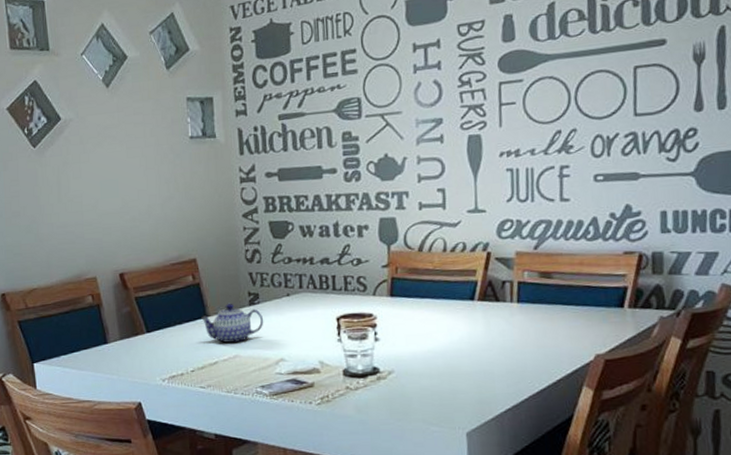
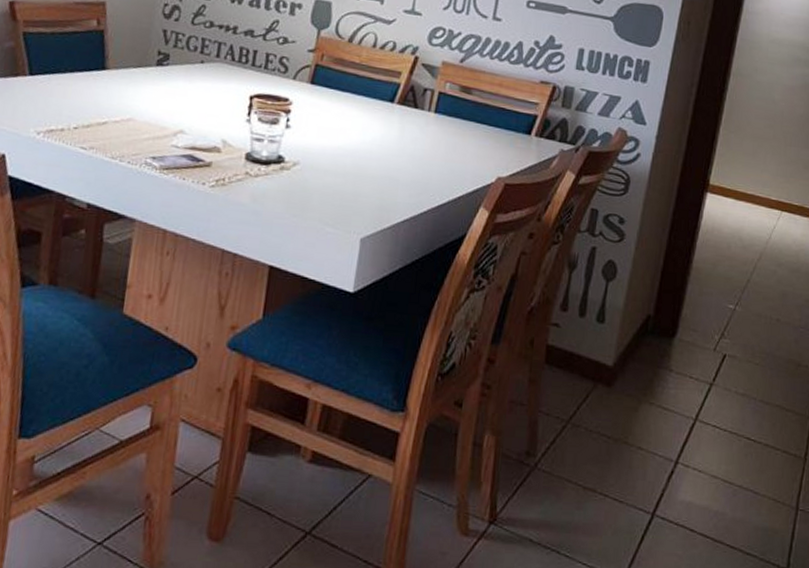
teapot: present [201,303,264,343] -> none [98,58,170,105]

